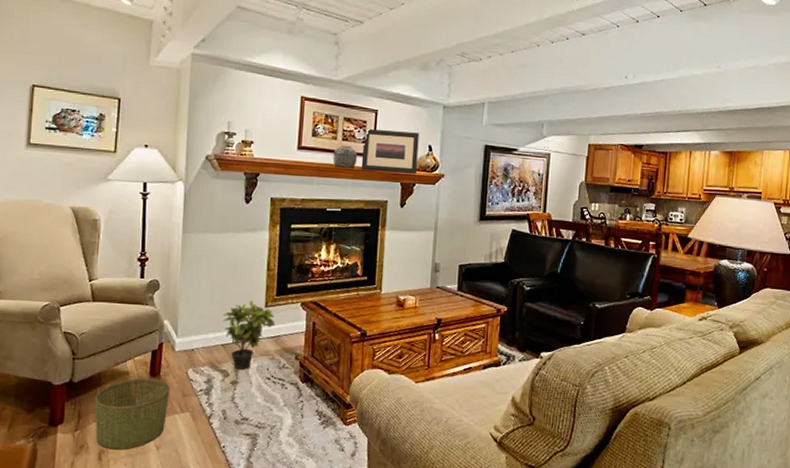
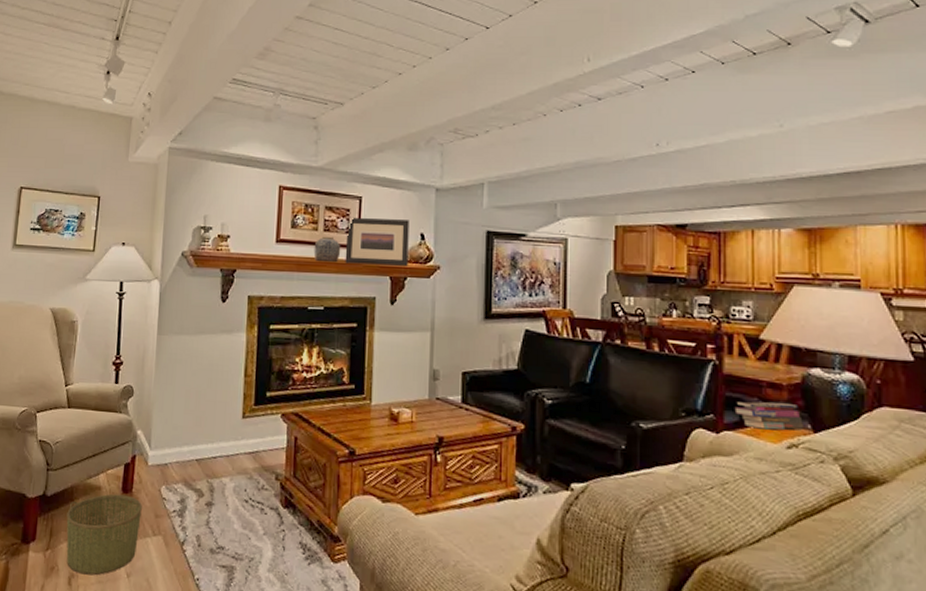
potted plant: present [222,300,275,369] -> none [197,410,253,489]
books: none [665,285,712,307] -> present [734,401,803,431]

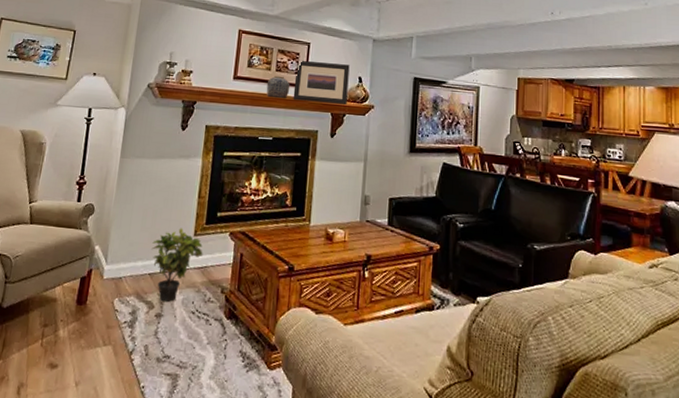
basket: present [66,494,142,576] -> none [17,305,95,385]
potted plant: none [197,410,253,489] -> present [151,228,203,302]
books: present [734,401,803,431] -> none [609,227,662,253]

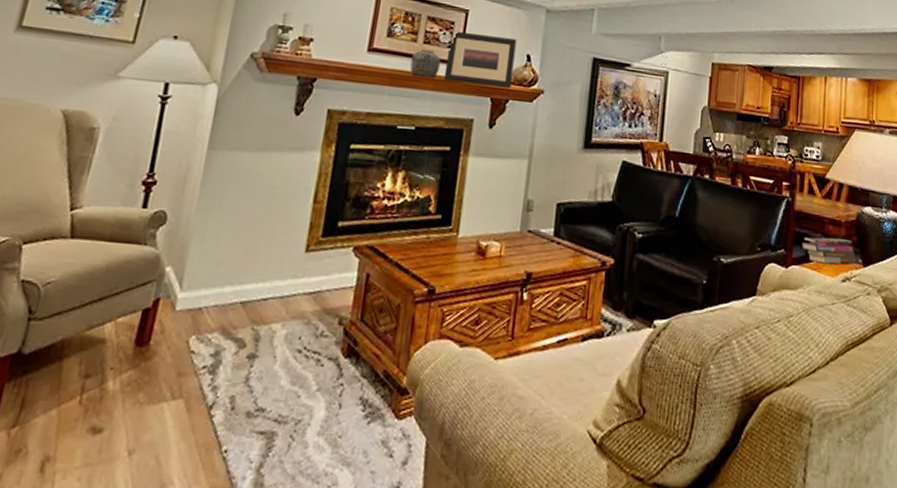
potted plant: present [151,228,203,302] -> none [246,242,317,338]
books: none [609,227,662,253] -> present [802,236,856,265]

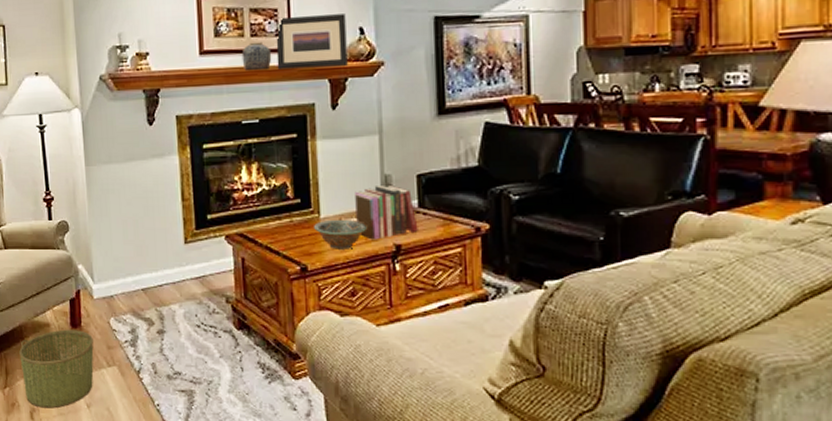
basket: none [41,348,161,457] -> present [19,329,94,409]
decorative bowl: none [450,240,503,273] -> present [314,219,368,249]
books: none [493,209,551,266] -> present [355,184,418,240]
books: present [802,236,856,265] -> none [729,174,811,206]

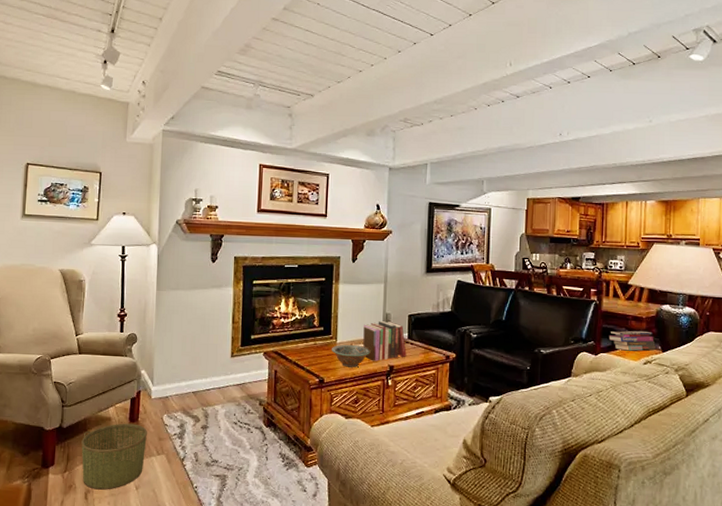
decorative jar: present [241,41,272,71] -> none [289,207,312,229]
picture frame: present [276,14,348,70] -> none [315,192,368,231]
books: none [729,174,811,206] -> present [608,330,656,351]

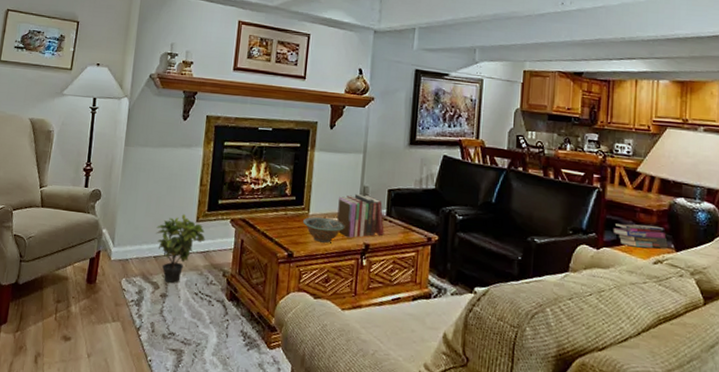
basket: present [81,423,147,490] -> none [34,284,104,355]
potted plant: none [193,351,241,415] -> present [156,214,205,283]

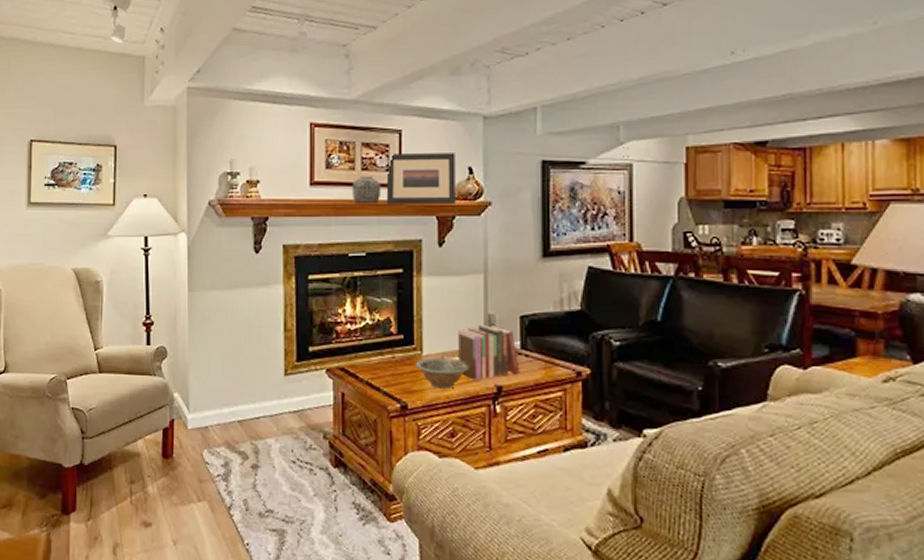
potted plant: present [156,214,205,283] -> none [237,367,297,451]
decorative jar: none [266,67,290,91] -> present [352,176,382,204]
picture frame: none [292,52,350,96] -> present [386,153,456,204]
books: present [613,223,668,249] -> none [823,332,901,363]

